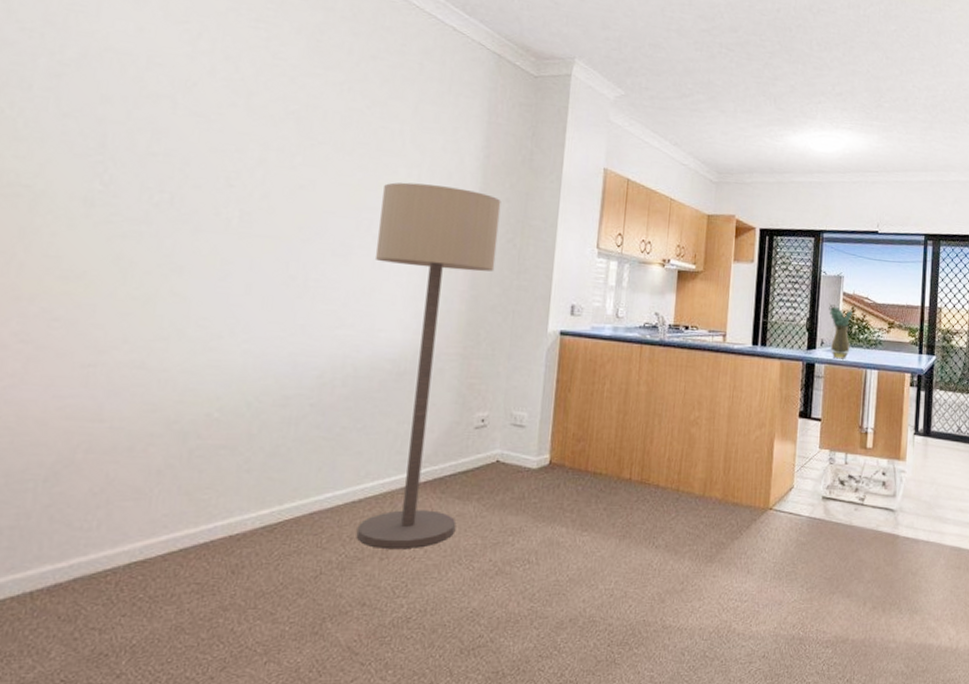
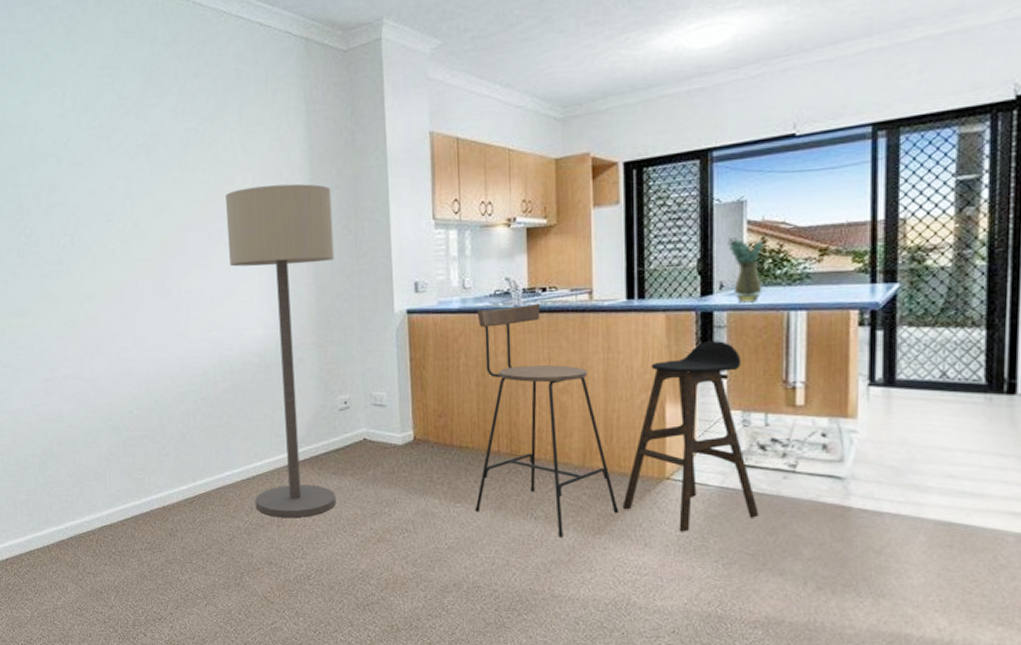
bar stool: none [600,339,730,566] -> present [475,303,619,538]
bar stool: none [732,387,836,559] -> present [622,340,759,532]

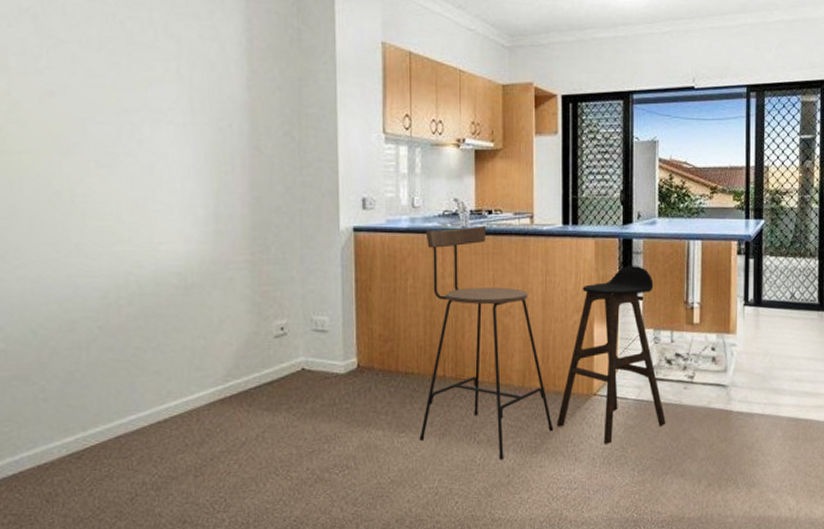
floor lamp: present [226,183,337,519] -> none [141,78,274,467]
vase: present [728,236,763,303] -> none [644,172,670,232]

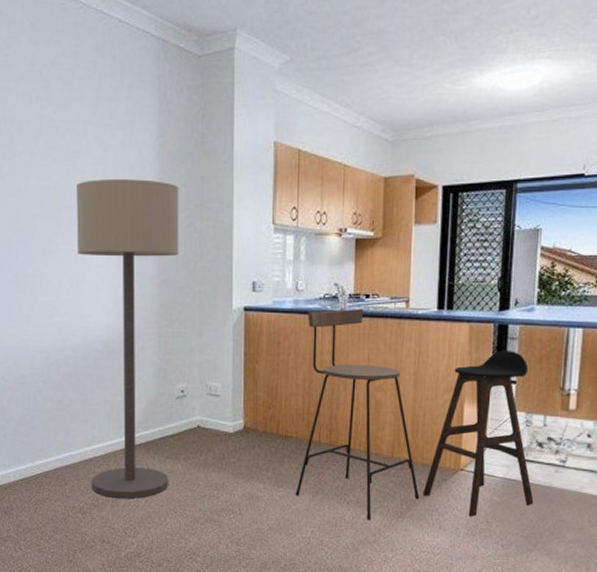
floor lamp: none [141,78,274,467] -> present [77,179,179,499]

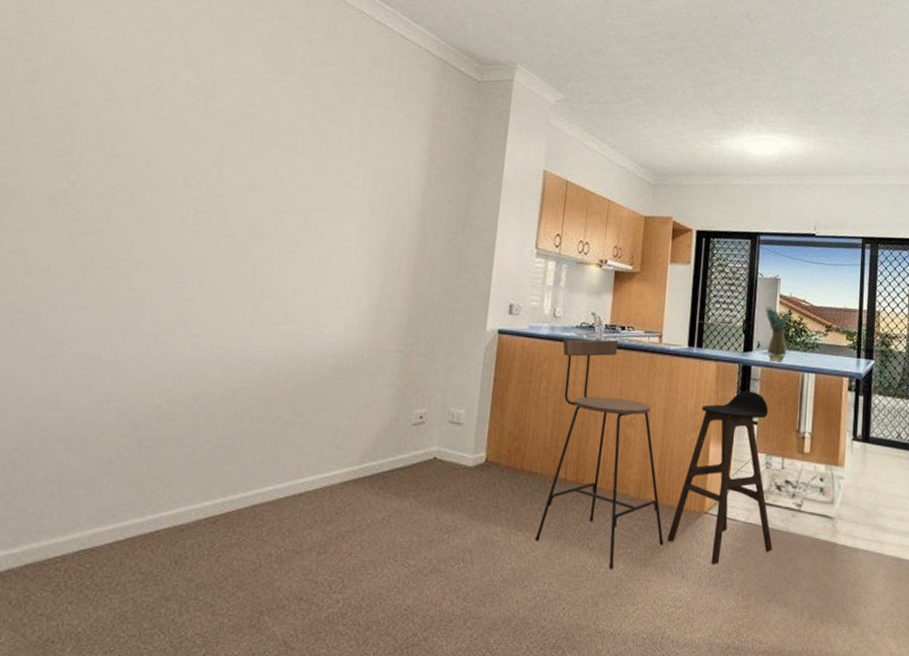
floor lamp: present [77,179,179,499] -> none [295,183,444,545]
vase: none [524,259,552,319] -> present [765,305,789,362]

